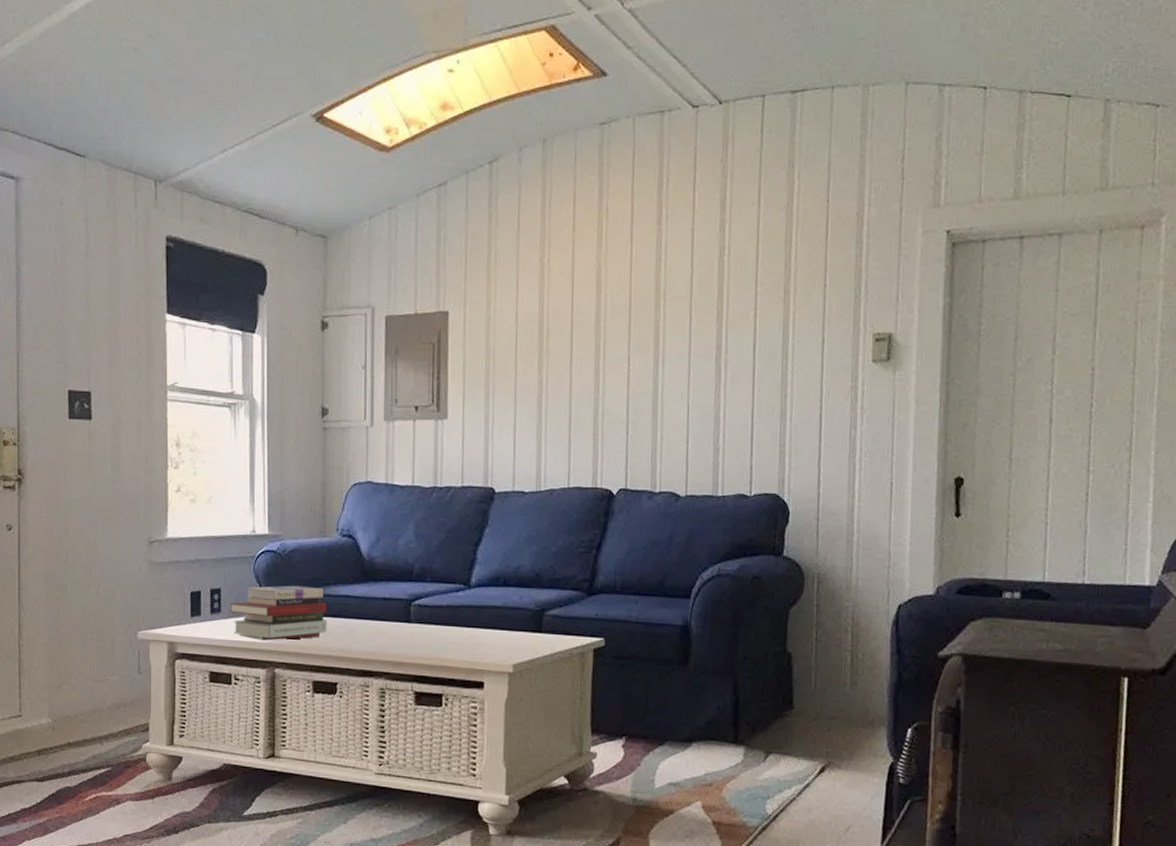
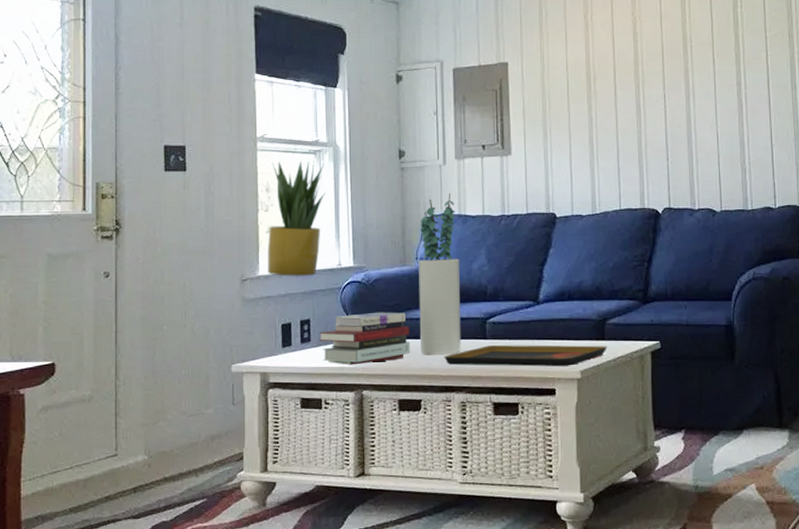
planter: none [176,413,241,542] -> present [267,159,326,276]
vase: none [337,459,385,638] -> present [419,193,461,356]
decorative tray: none [363,630,545,660] -> present [444,345,607,367]

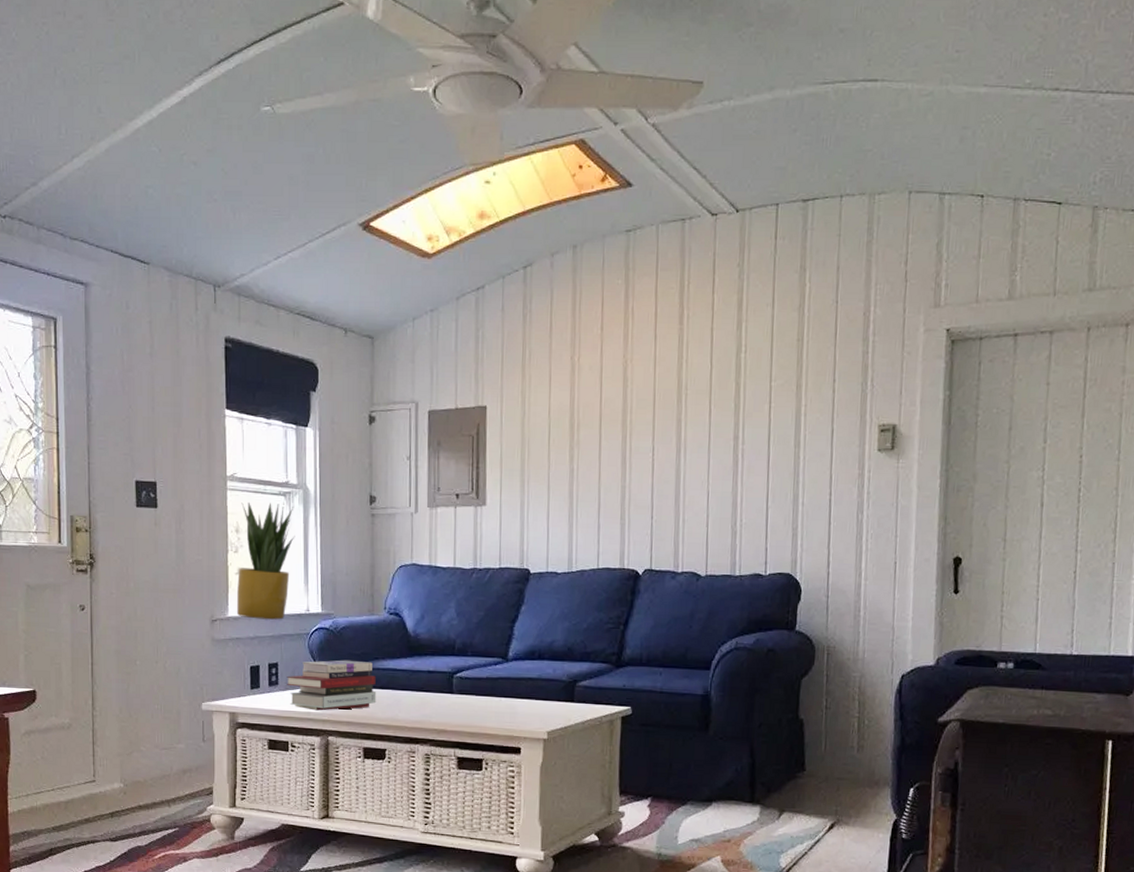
vase: present [419,193,461,356] -> none [385,543,429,708]
decorative tray: present [444,345,607,367] -> none [409,700,576,727]

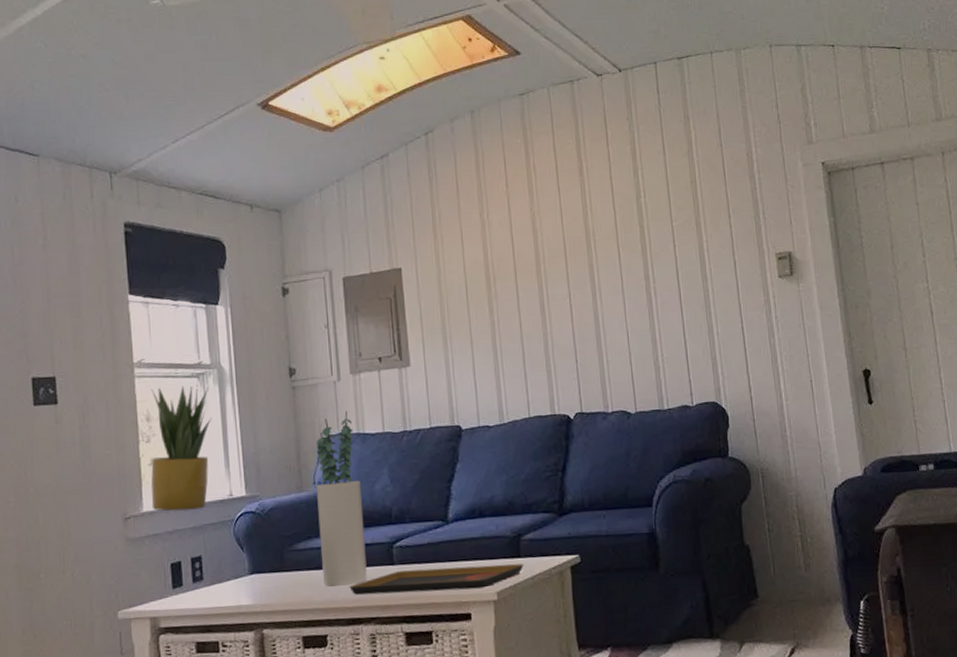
books: present [287,659,377,711] -> none [212,542,313,603]
vase: none [385,543,429,708] -> present [315,411,367,588]
decorative tray: none [409,700,576,727] -> present [349,563,524,596]

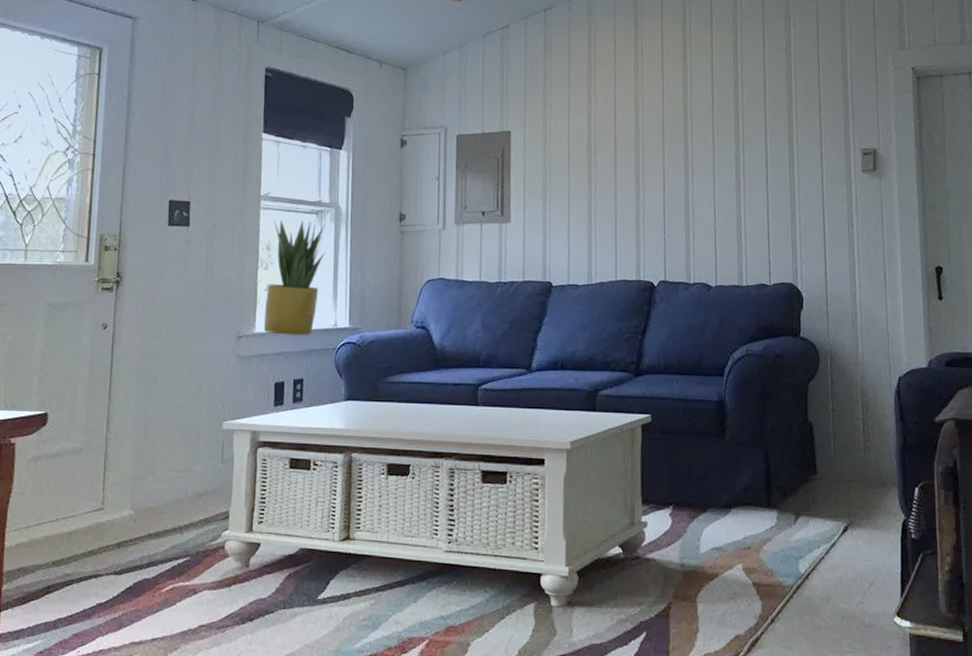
vase: present [315,411,367,588] -> none [411,258,455,421]
decorative tray: present [349,563,524,596] -> none [434,412,598,438]

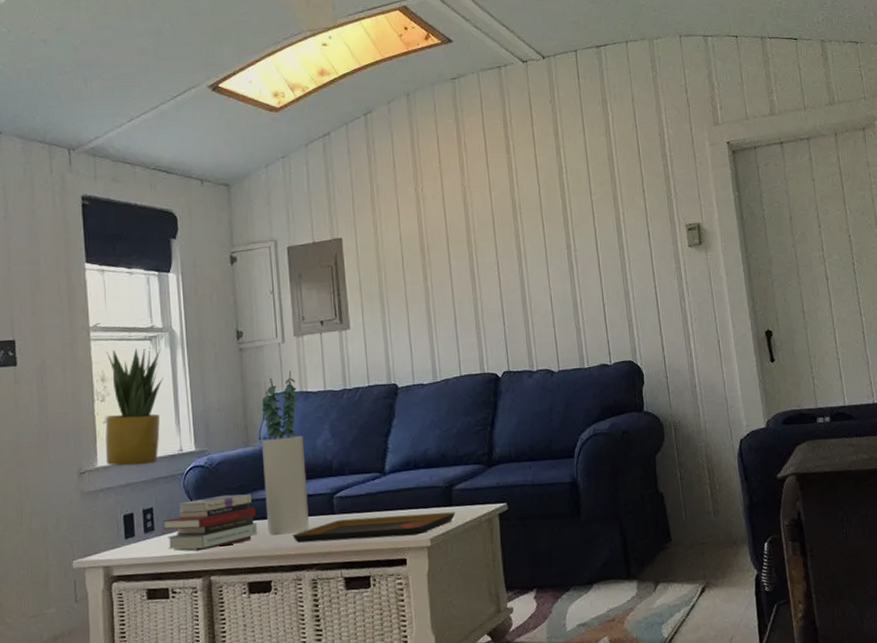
books: none [311,374,402,427] -> present [163,494,258,552]
vase: none [411,258,455,421] -> present [261,371,309,536]
decorative tray: none [434,412,598,438] -> present [292,512,456,543]

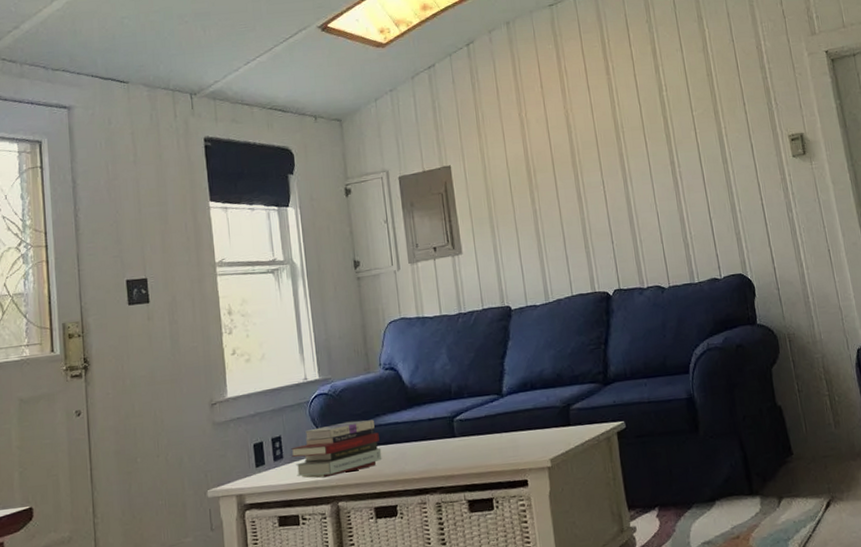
planter: present [105,346,164,466] -> none [232,278,287,396]
vase: present [261,371,309,536] -> none [380,297,431,461]
decorative tray: present [292,512,456,543] -> none [415,431,574,467]

